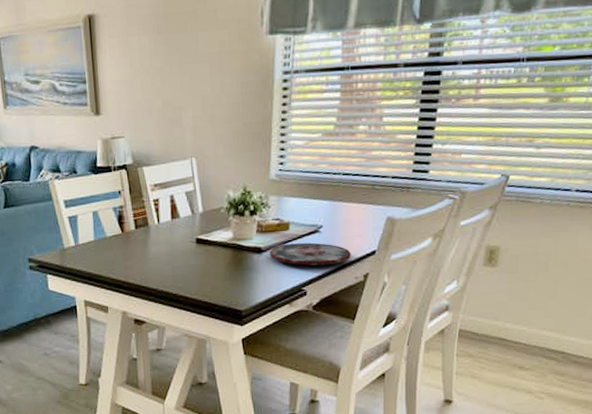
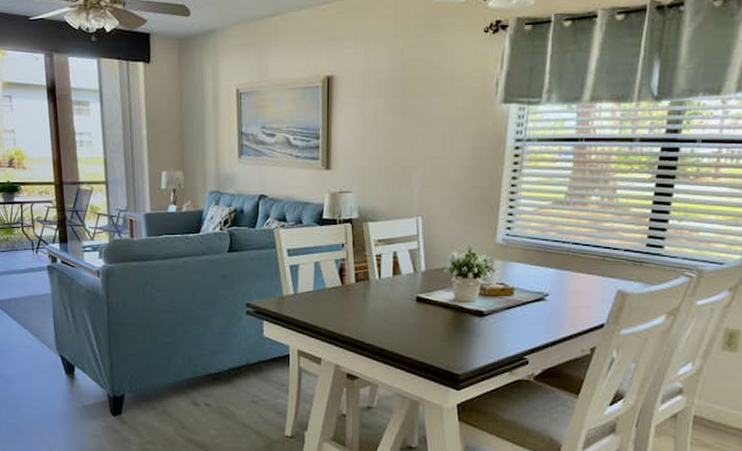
plate: present [269,242,351,266] -> none [491,310,578,334]

